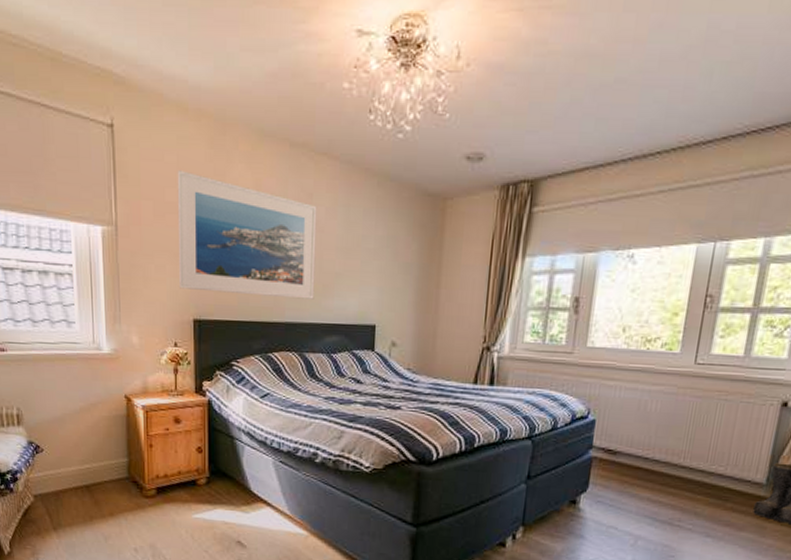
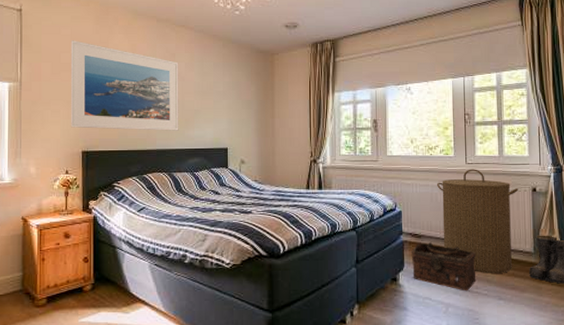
basket: none [597,461,688,524] -> present [411,242,477,292]
laundry hamper: none [644,371,763,506] -> present [437,169,519,273]

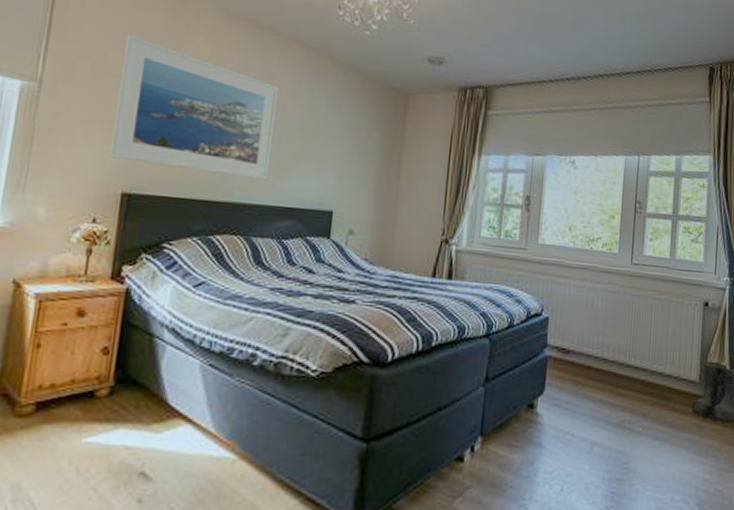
basket: present [411,242,477,292] -> none [554,360,634,427]
laundry hamper: present [437,169,519,273] -> none [595,271,689,406]

